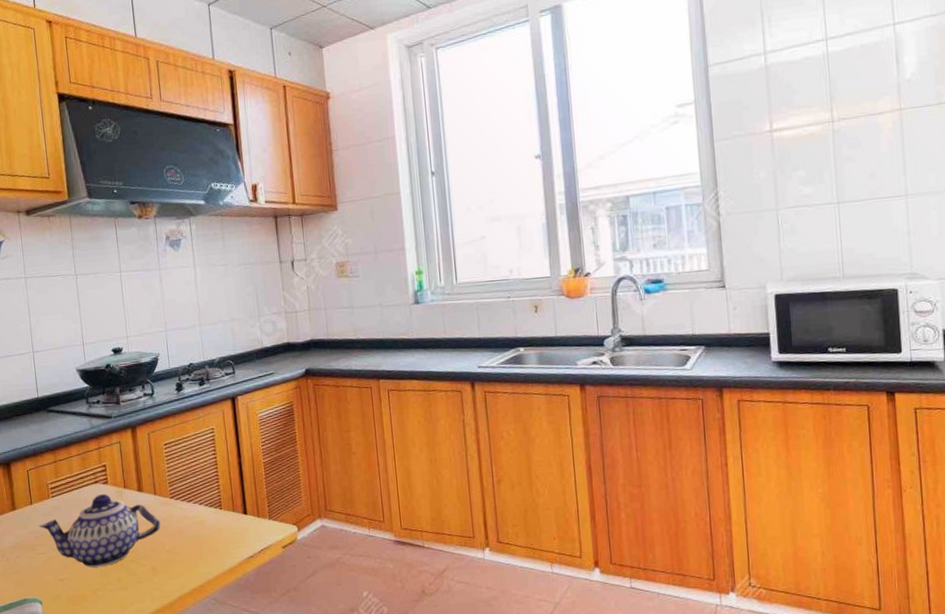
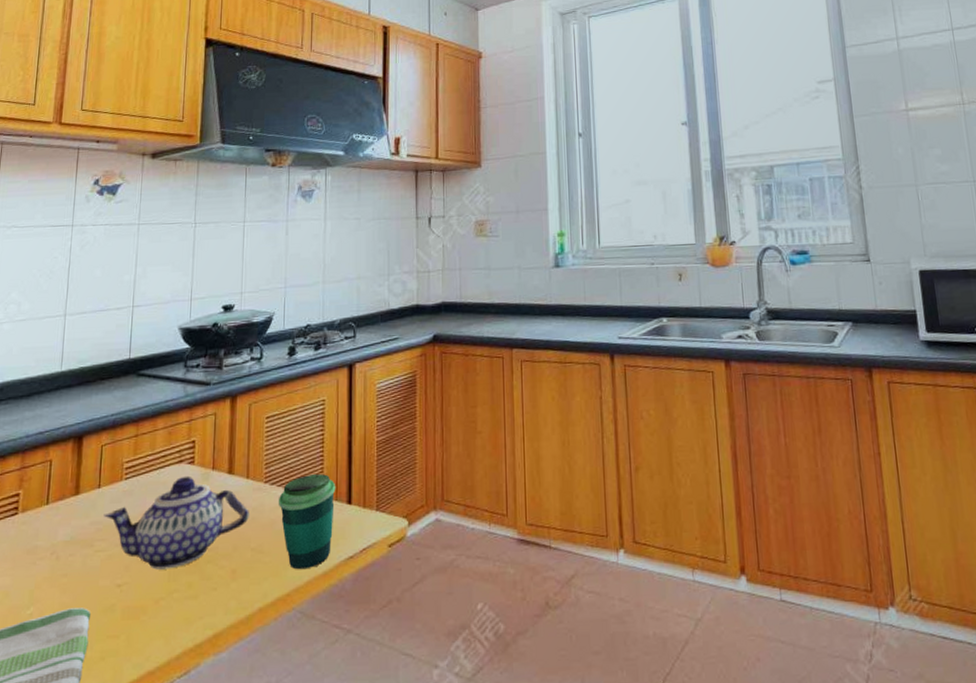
cup: none [184,490,234,567] -> present [279,474,336,570]

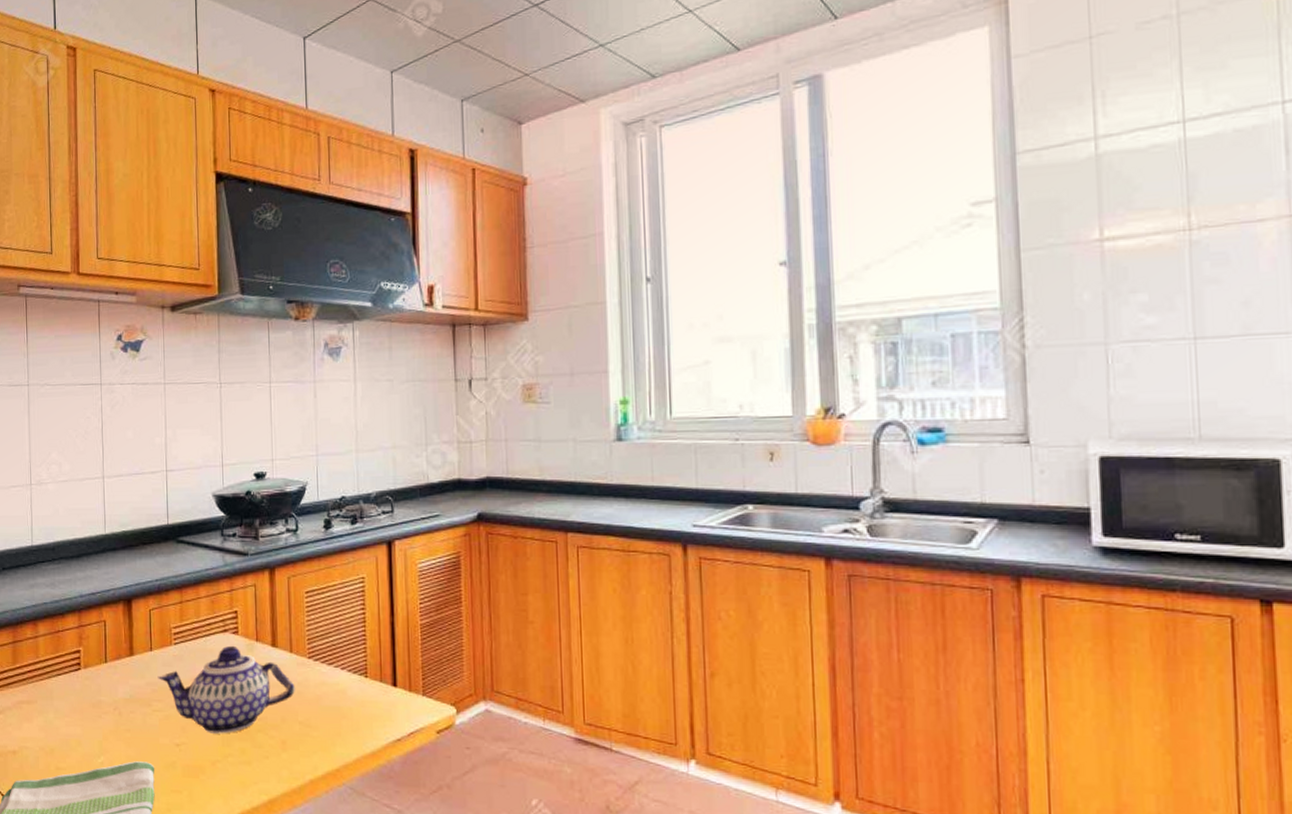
cup: present [279,474,336,570] -> none [323,654,380,748]

